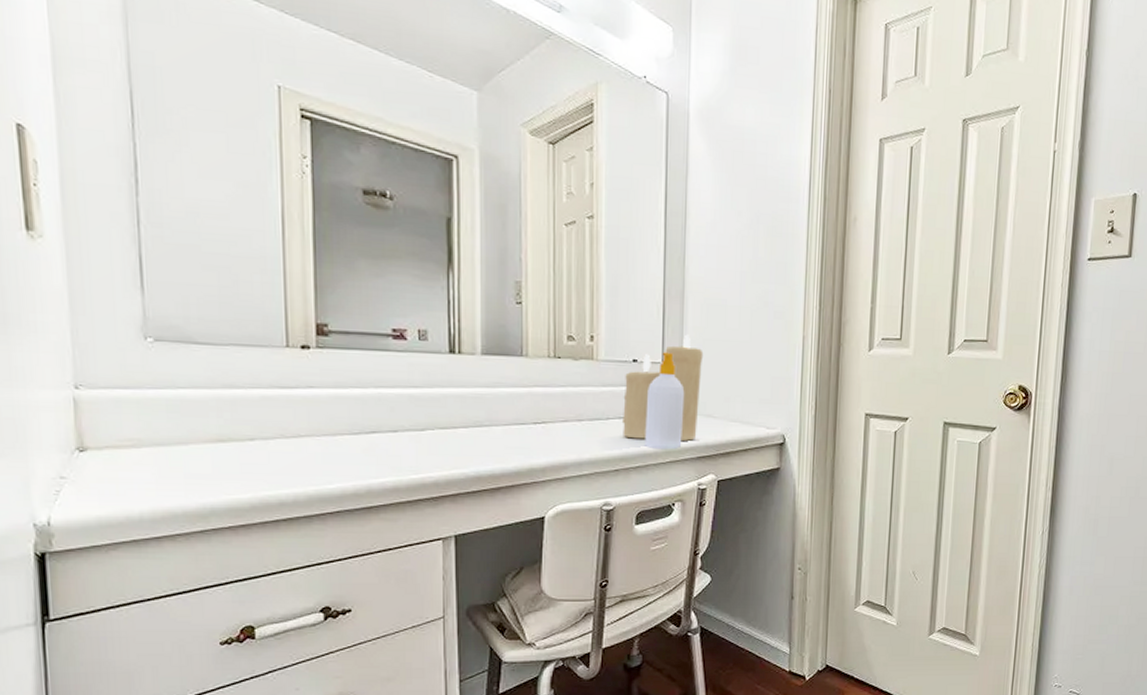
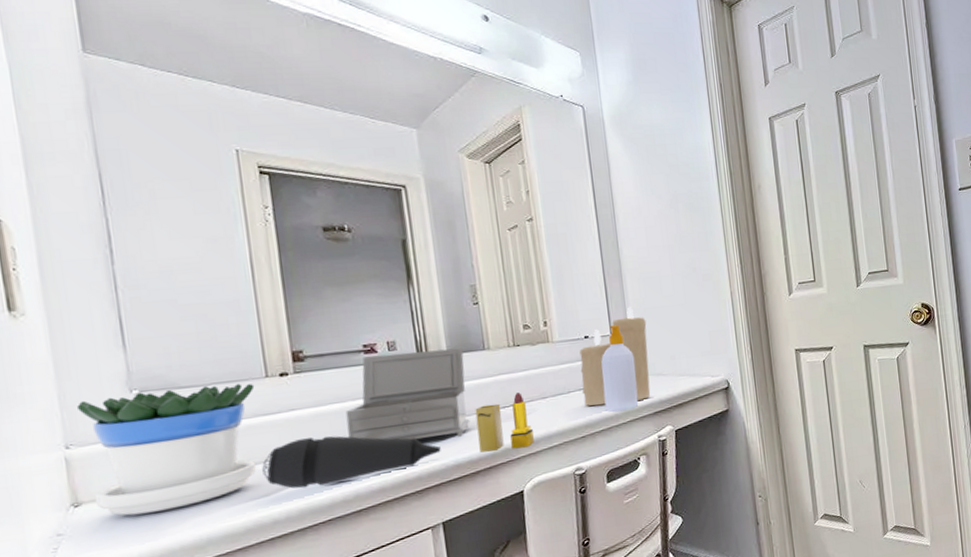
flowerpot: none [88,340,274,471] -> present [76,384,256,516]
hair dryer: none [273,420,462,474] -> present [262,435,441,489]
jewelry box: none [366,342,499,447] -> present [345,347,471,440]
lipstick: none [504,410,563,471] -> present [475,392,534,453]

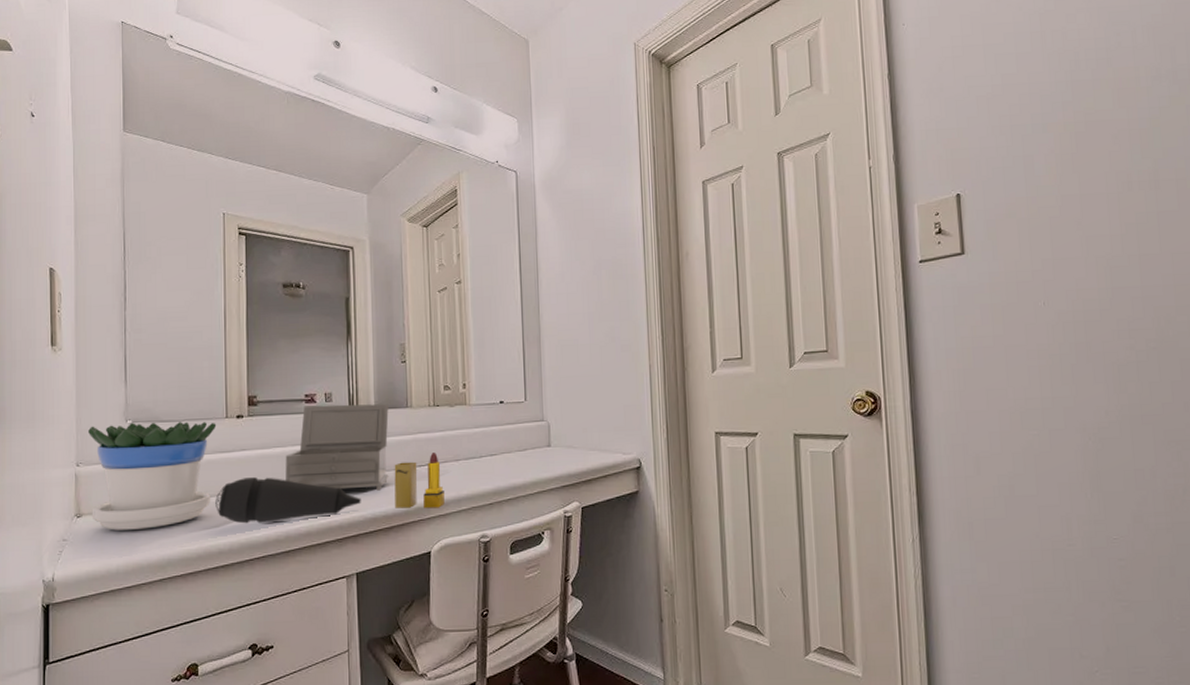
candle: present [579,307,651,406] -> none [493,374,561,474]
soap bottle: present [601,324,639,413] -> none [513,392,547,482]

